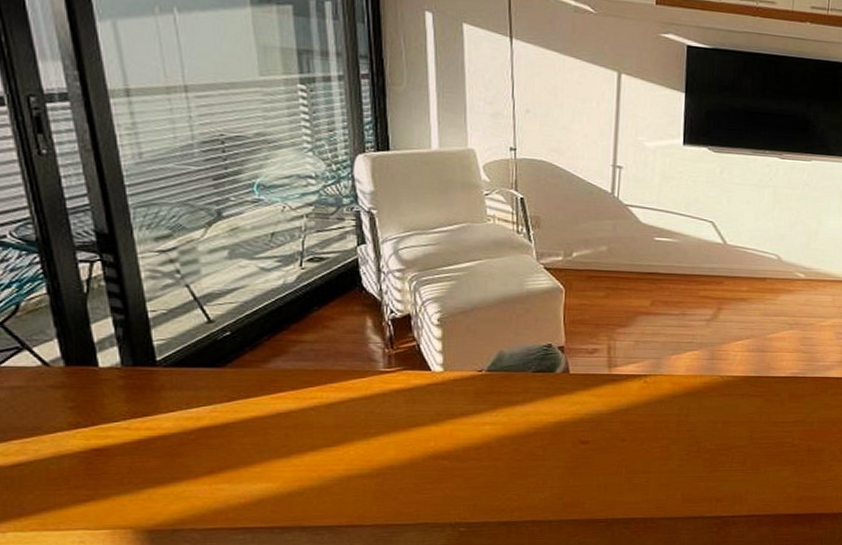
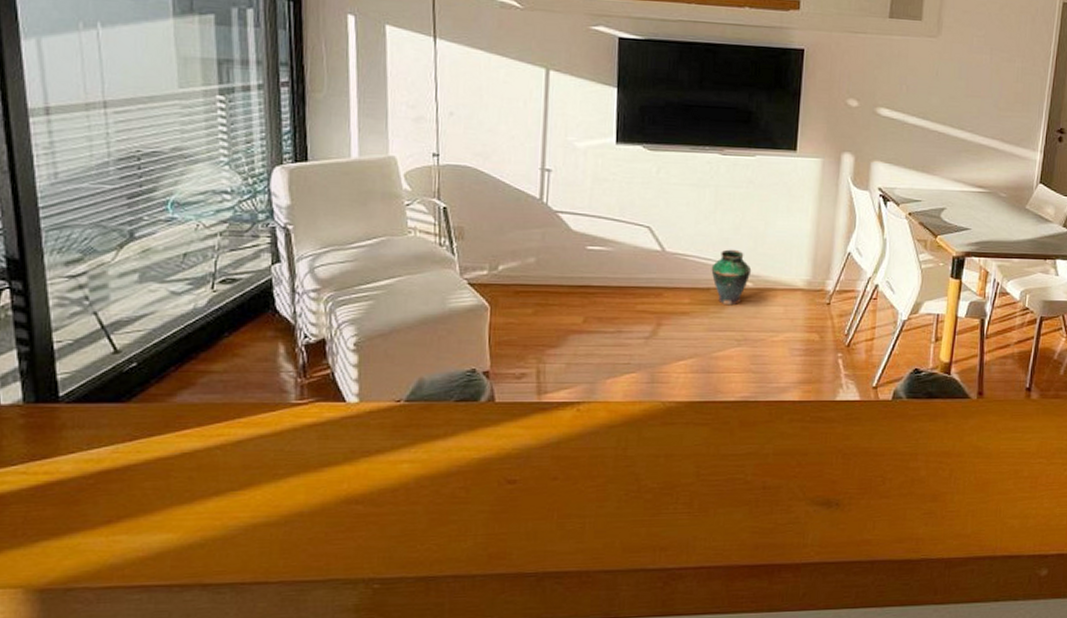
vase: none [768,244,805,294] -> present [711,249,752,306]

